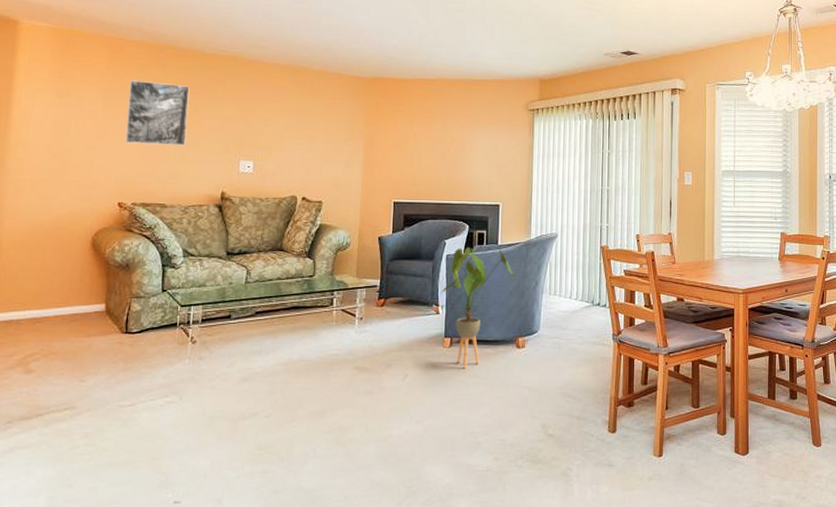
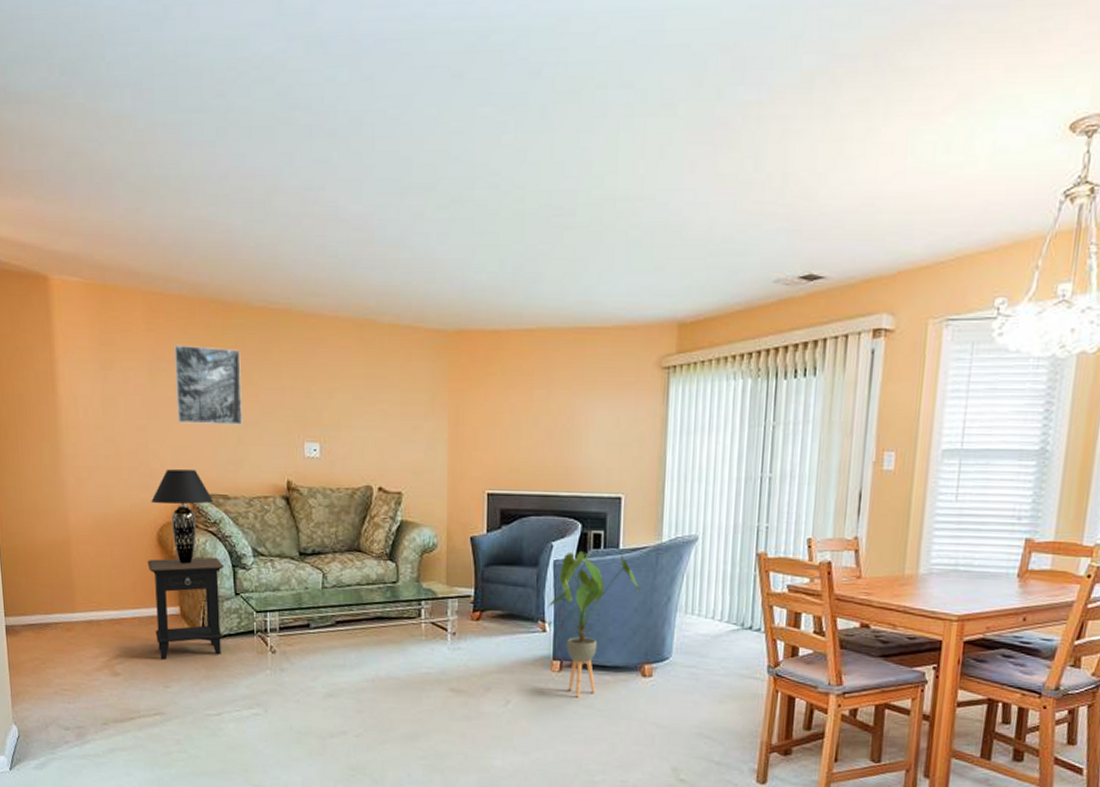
side table: none [76,258,155,356] -> present [147,557,225,660]
table lamp: none [90,182,152,265] -> present [151,469,214,564]

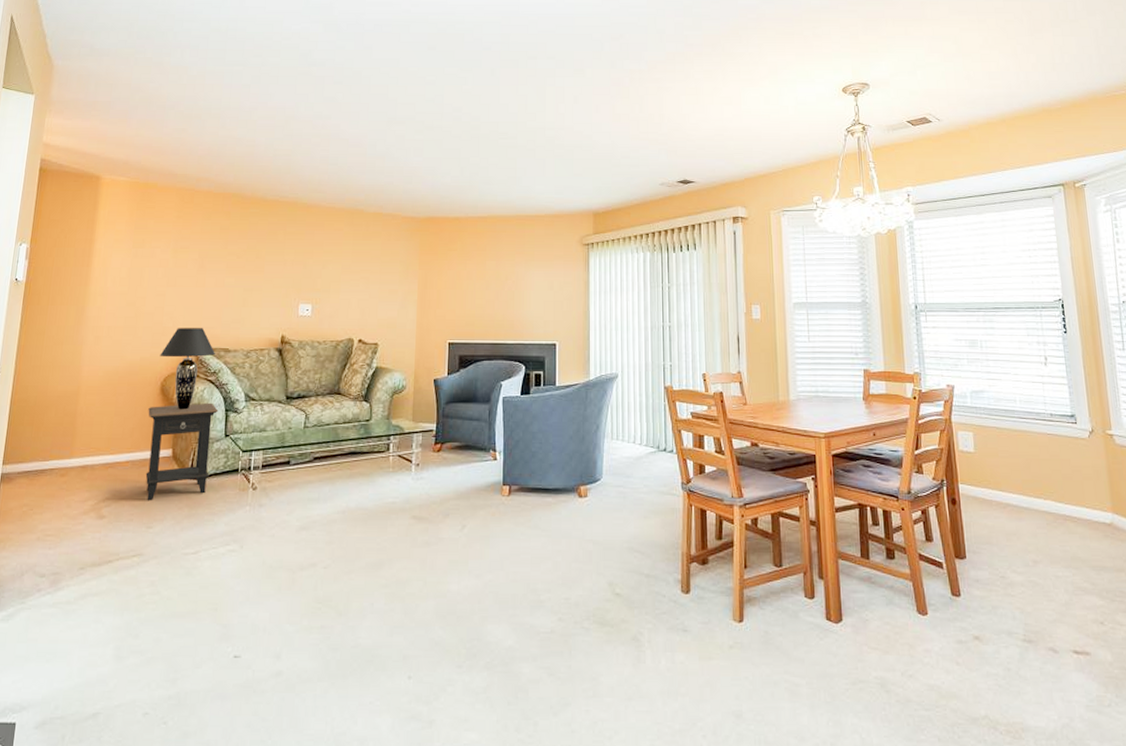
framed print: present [174,344,243,425] -> none [193,228,253,290]
house plant: present [546,552,640,698] -> none [497,389,574,519]

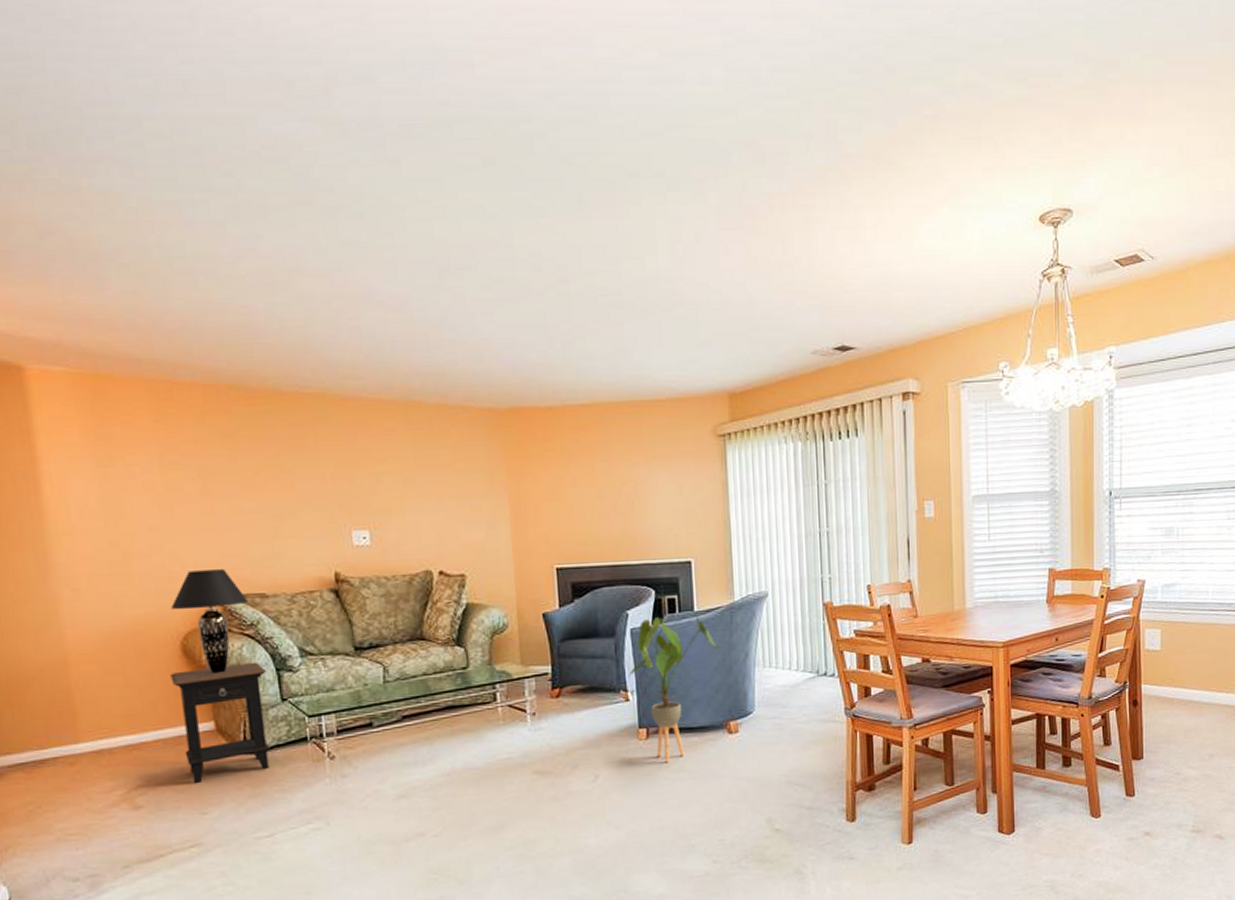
house plant: none [497,389,574,519] -> present [627,617,718,763]

